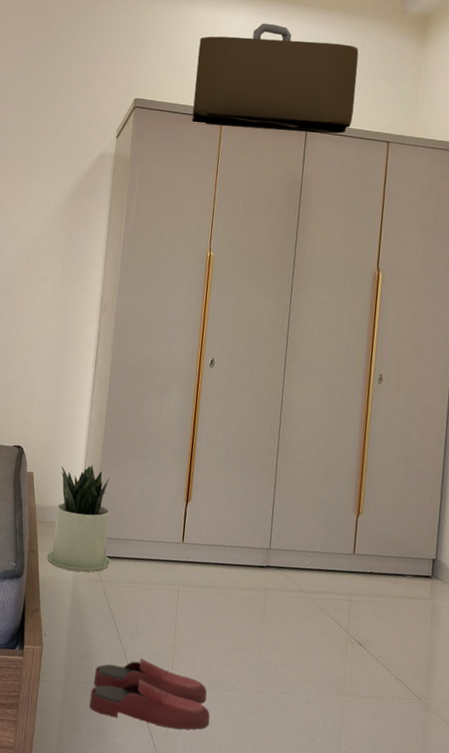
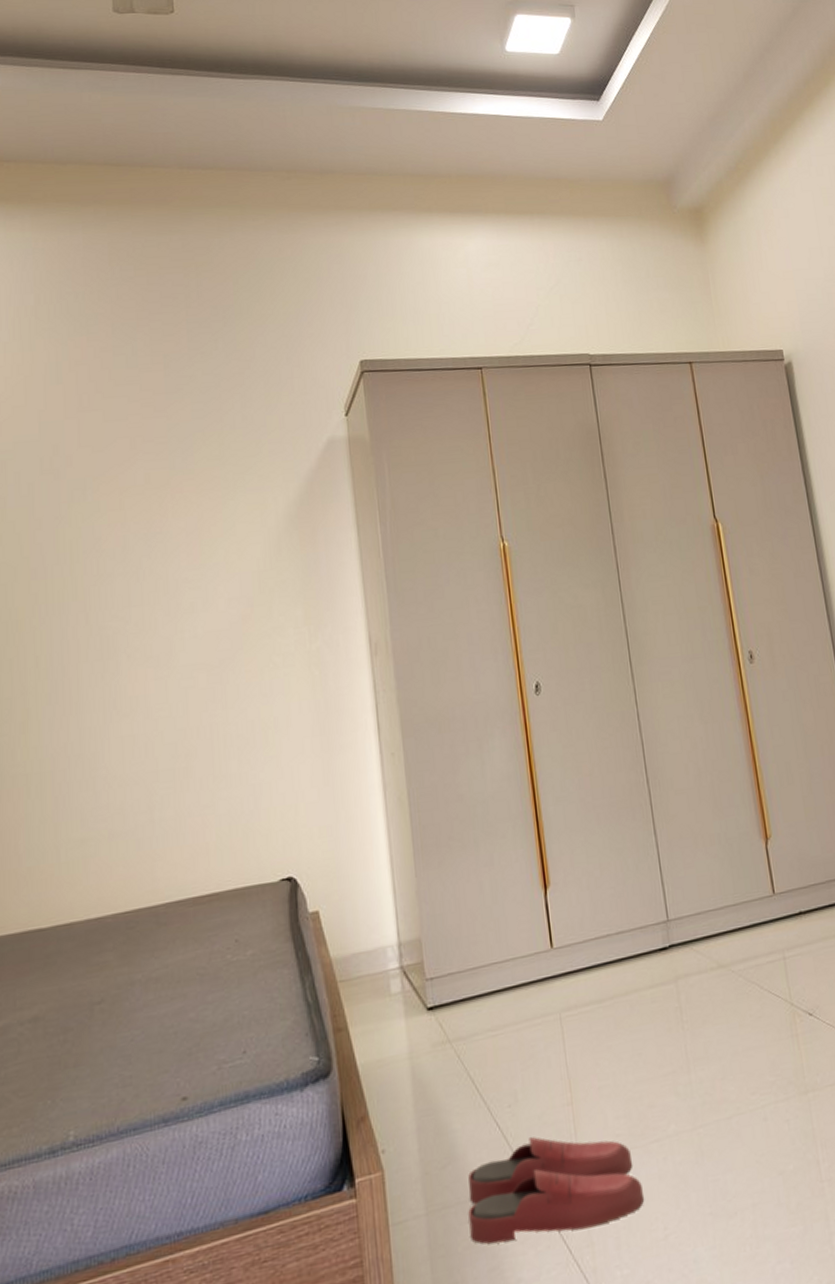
planter: present [46,465,111,573] -> none [358,874,459,1043]
suitcase: present [192,23,359,134] -> none [431,241,643,380]

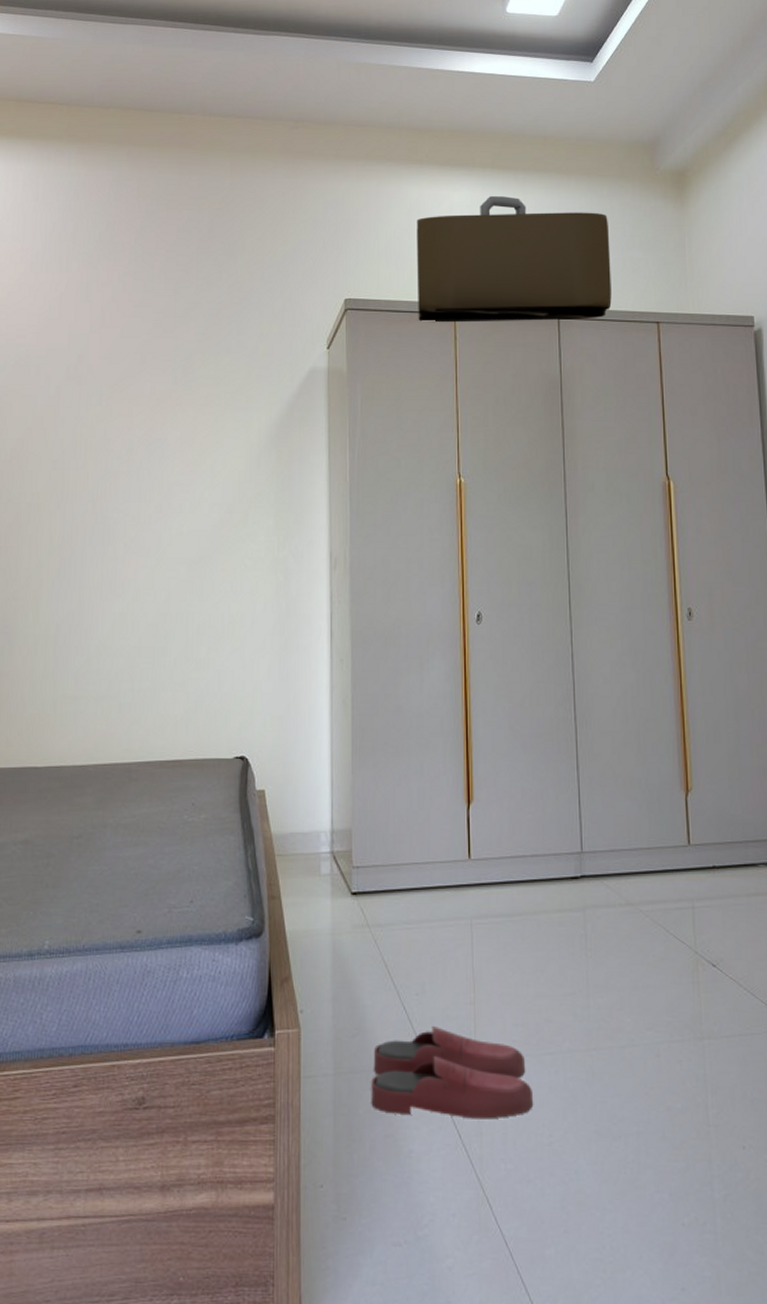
suitcase: none [431,241,643,380] -> present [417,195,612,323]

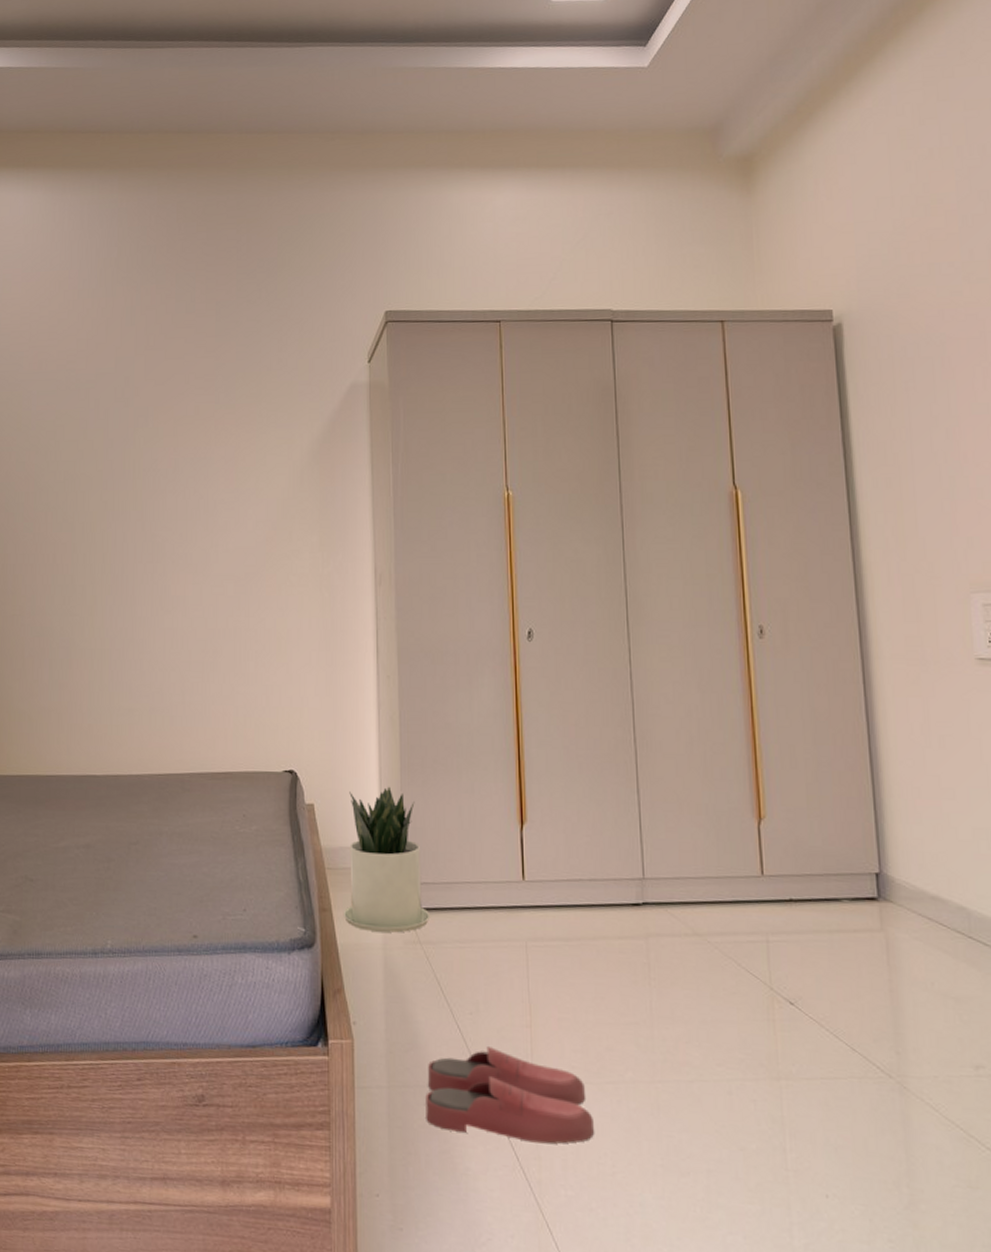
planter: none [292,770,379,917] -> present [343,786,431,933]
suitcase: present [417,195,612,323] -> none [458,195,670,332]

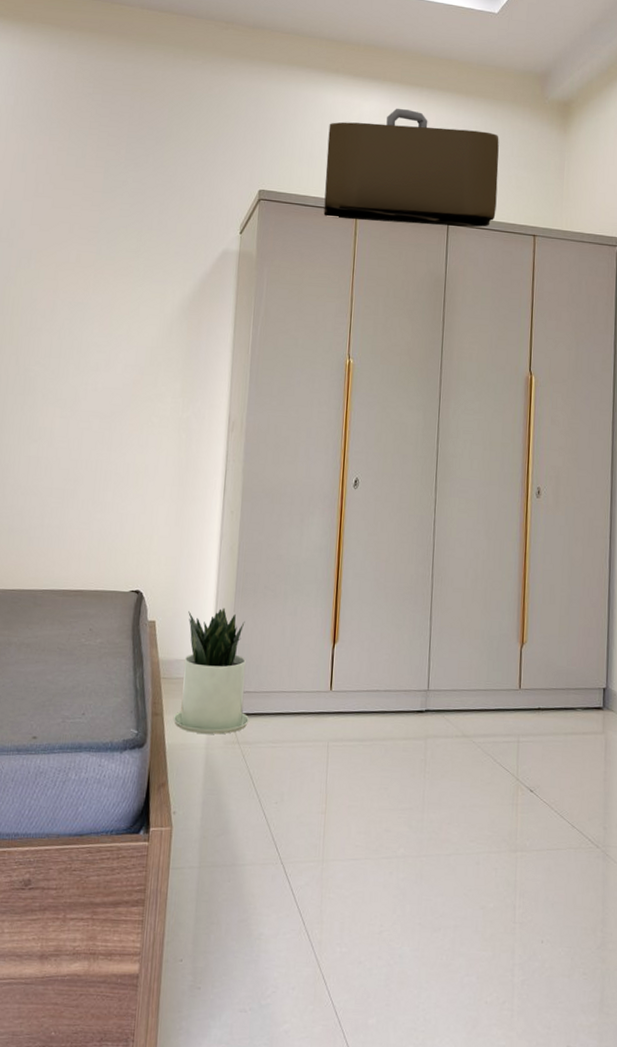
slippers: present [426,1047,594,1144] -> none [229,831,369,910]
suitcase: none [458,195,670,332] -> present [323,108,499,228]

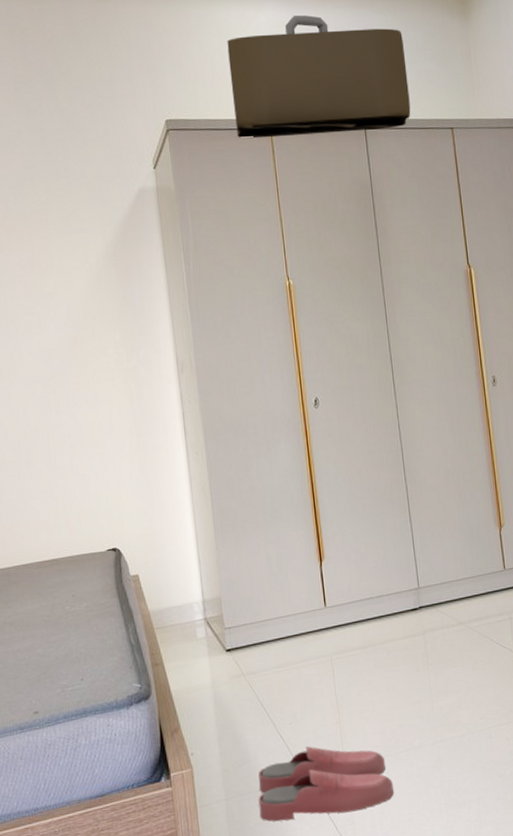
planter: present [173,607,250,735] -> none [170,548,251,675]
slippers: none [229,831,369,910] -> present [258,746,394,822]

